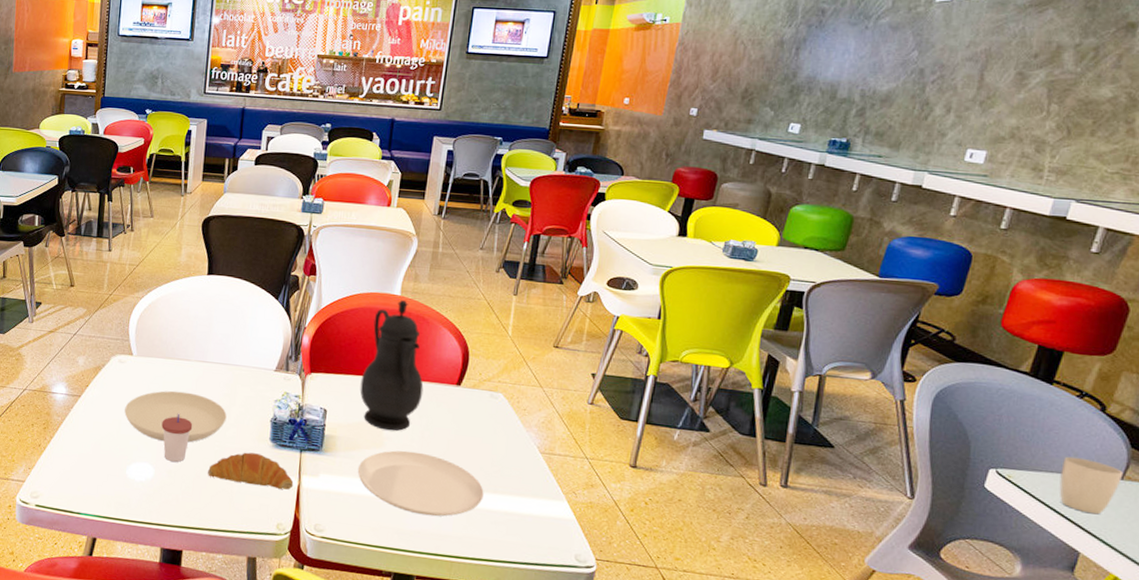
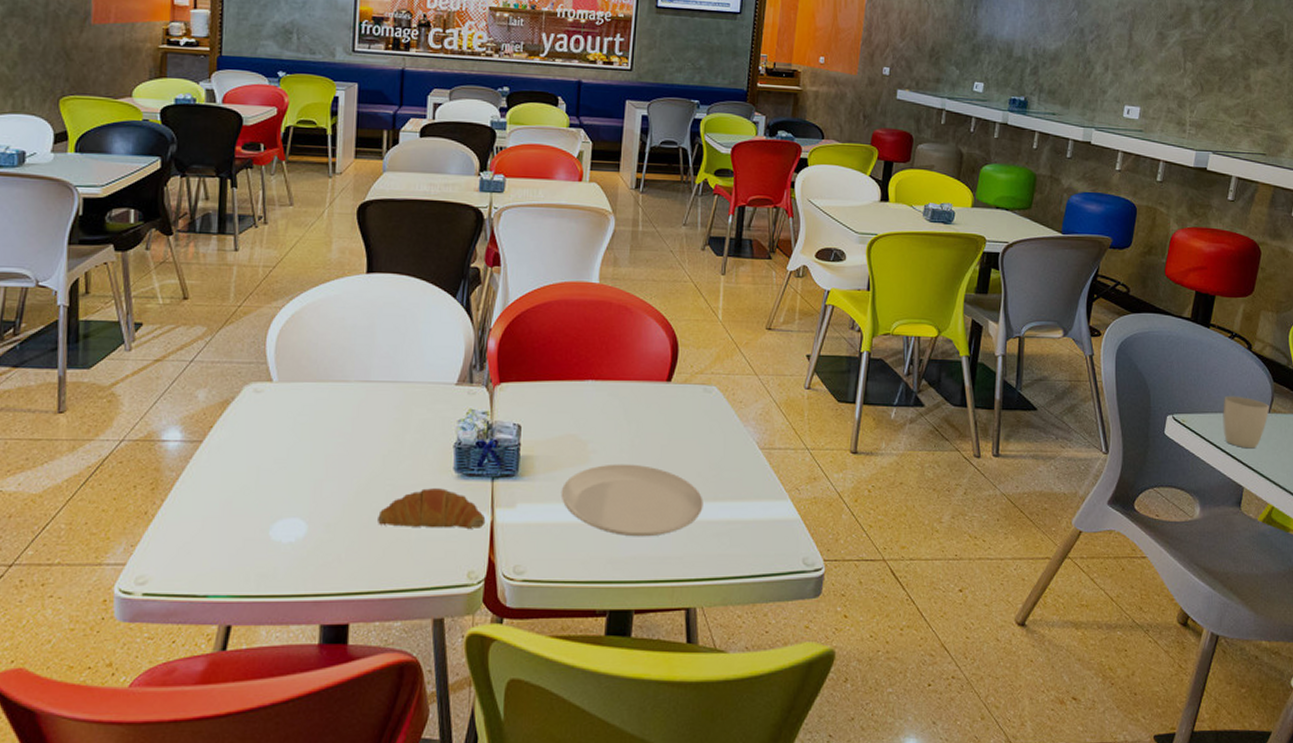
saucer: present [124,390,227,443] -> none [264,421,399,486]
cup: present [161,413,193,462] -> none [314,449,356,511]
coffeepot: present [360,300,424,431] -> none [558,289,631,441]

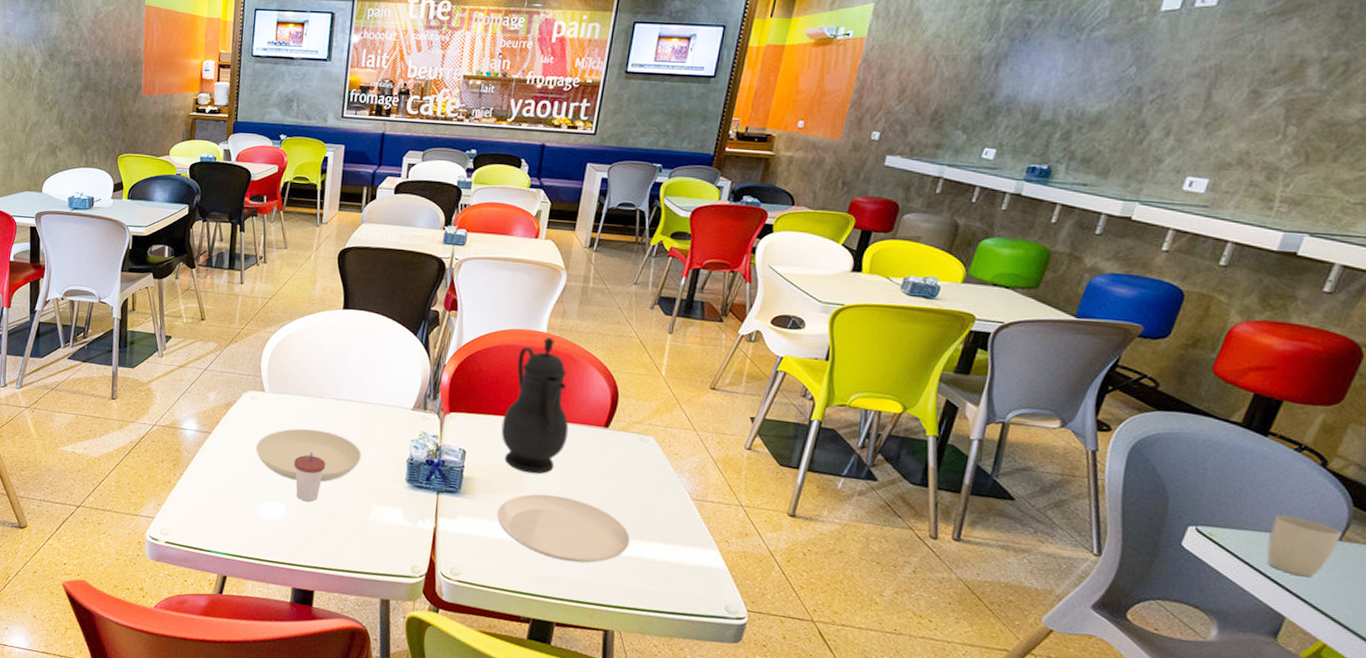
saucer: none [264,421,399,486] -> present [256,428,362,482]
cup: none [314,449,356,511] -> present [294,451,326,502]
croissant: present [378,488,486,528] -> none [341,492,430,532]
coffeepot: none [558,289,631,441] -> present [501,338,569,474]

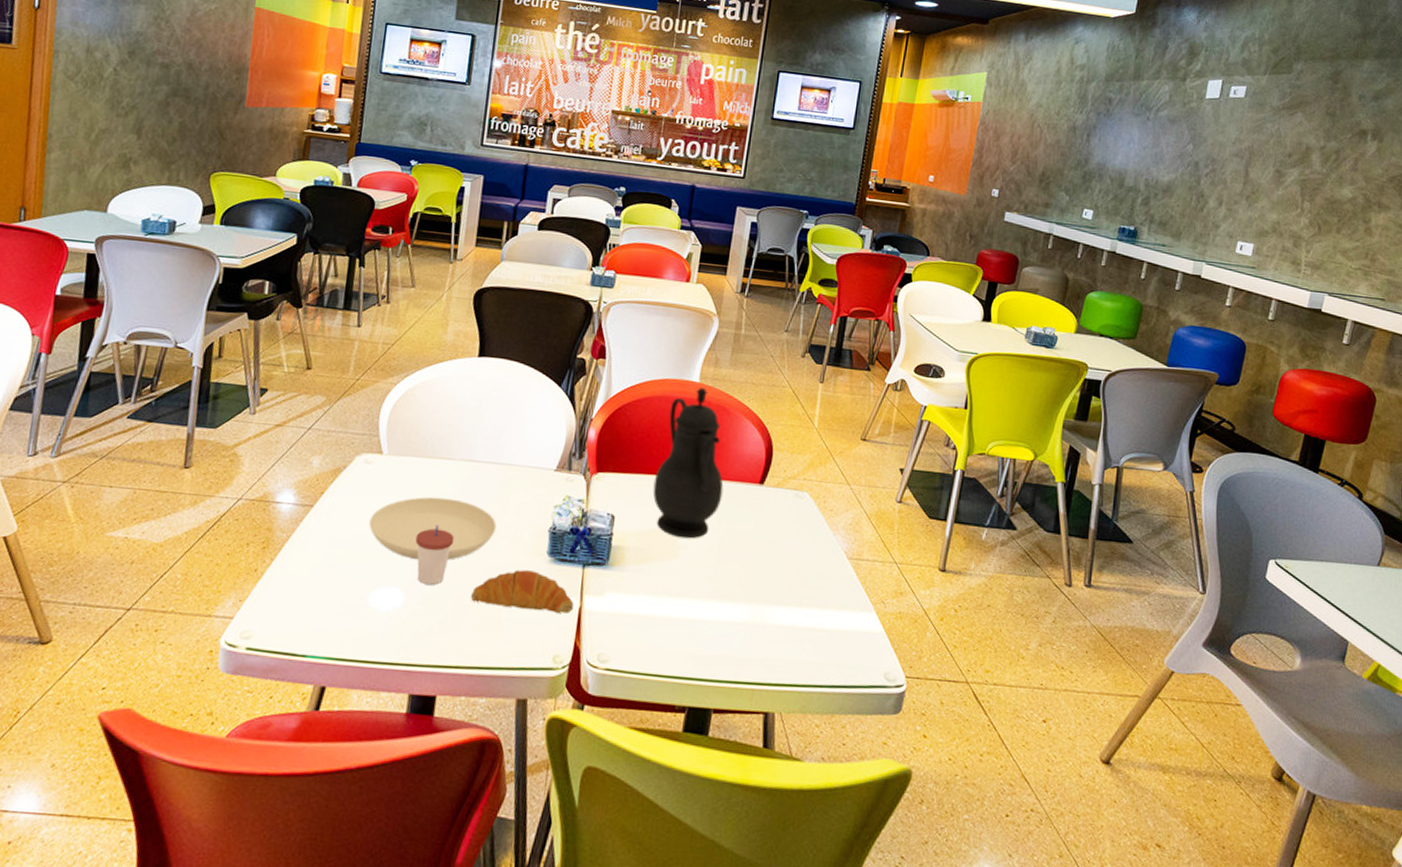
croissant: none [341,492,430,532] -> present [471,569,575,614]
plate: present [497,494,630,563] -> none [648,561,789,637]
cup: present [1266,514,1343,578] -> none [1328,544,1380,602]

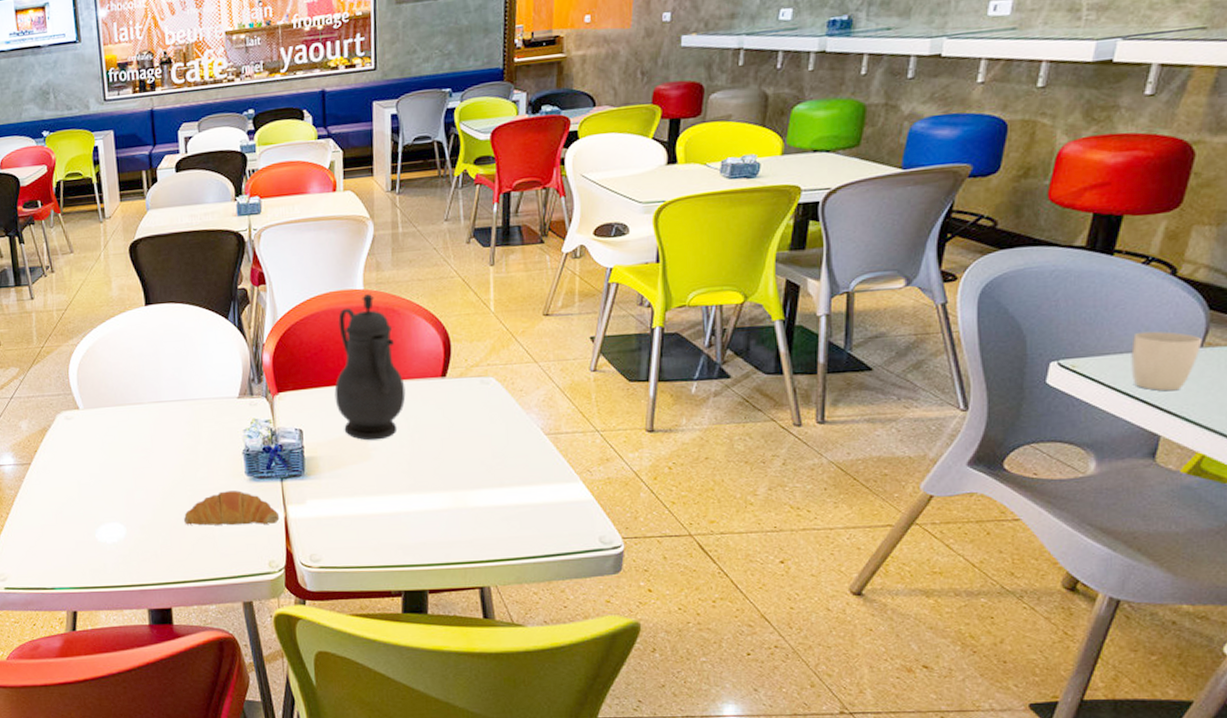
saucer: present [369,496,497,560] -> none [81,438,194,496]
cup: present [415,524,455,585] -> none [124,463,159,516]
cup: none [1328,544,1380,602] -> present [1131,331,1203,392]

